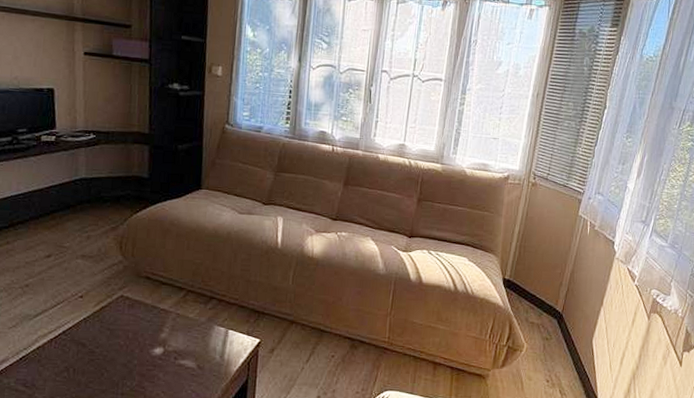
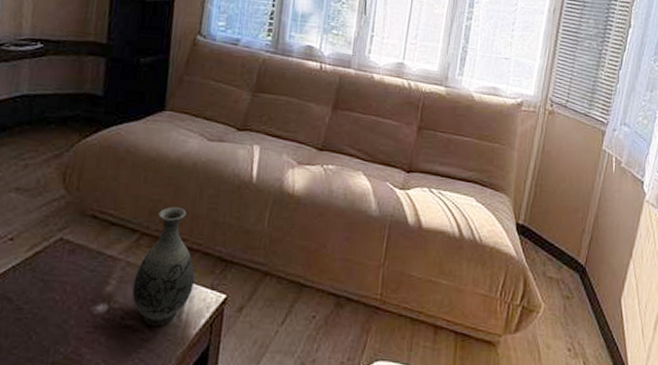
vase: none [182,268,233,365] -> present [132,206,195,326]

